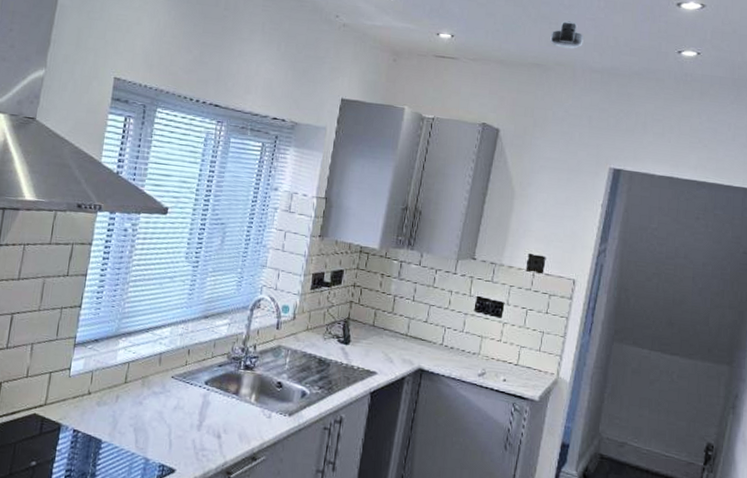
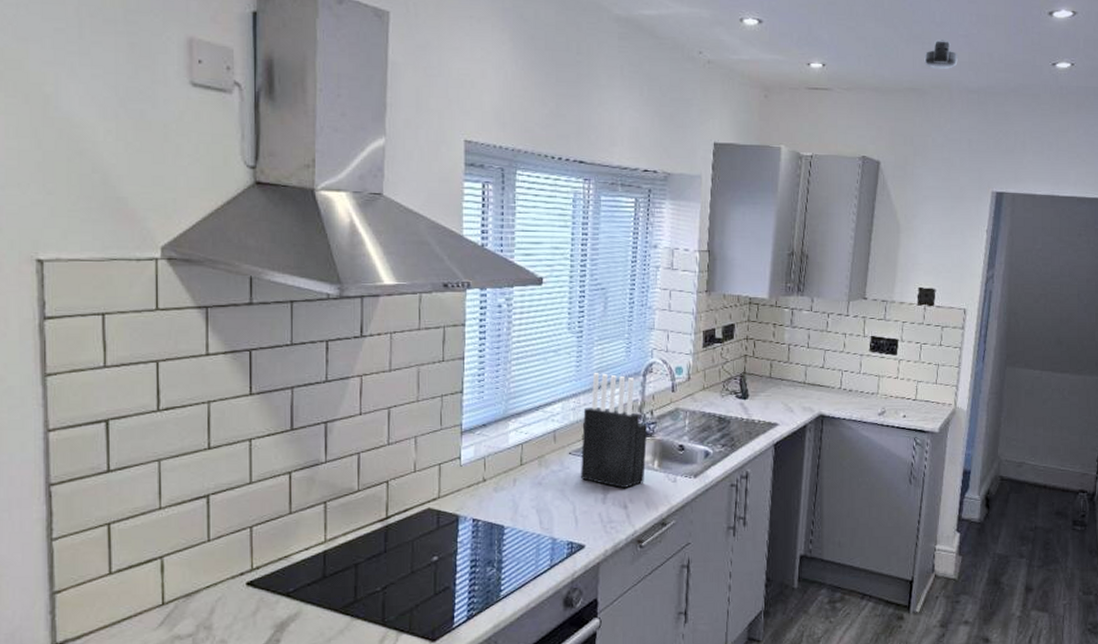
knife block: none [179,302,250,419] -> present [580,373,648,489]

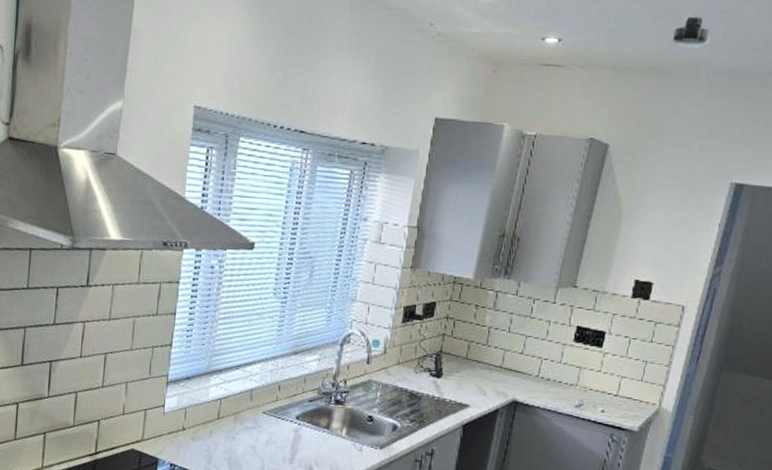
knife block: present [580,373,648,489] -> none [271,338,340,452]

